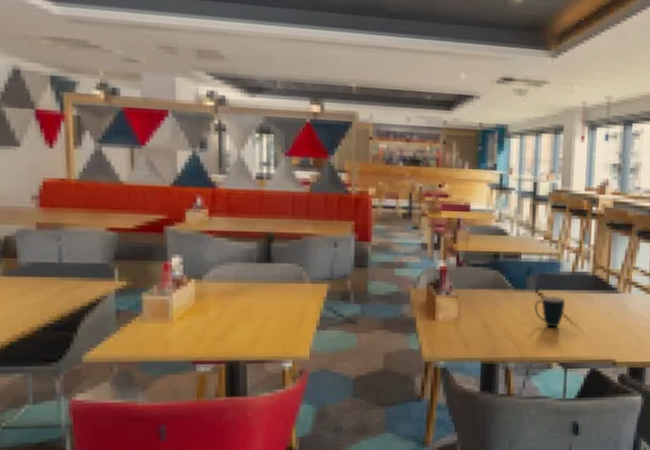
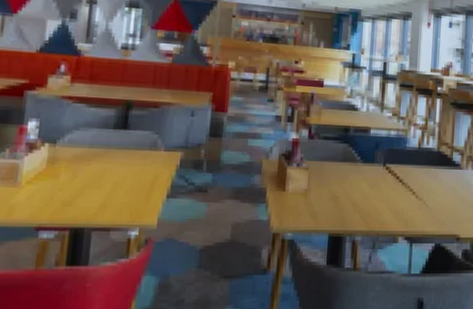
mug: present [534,296,565,327] -> none [382,170,412,201]

